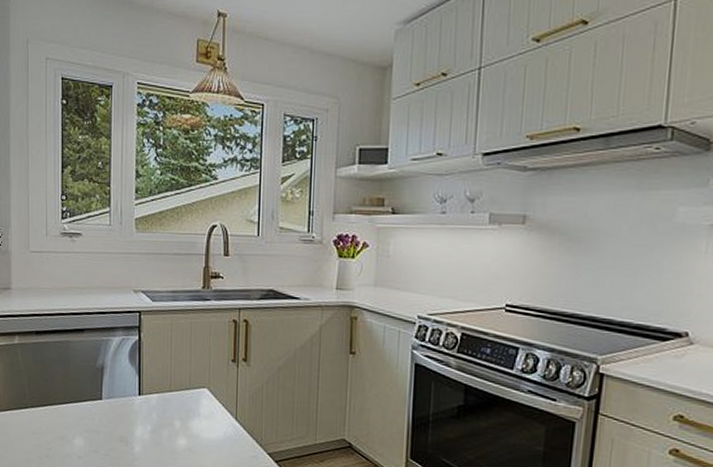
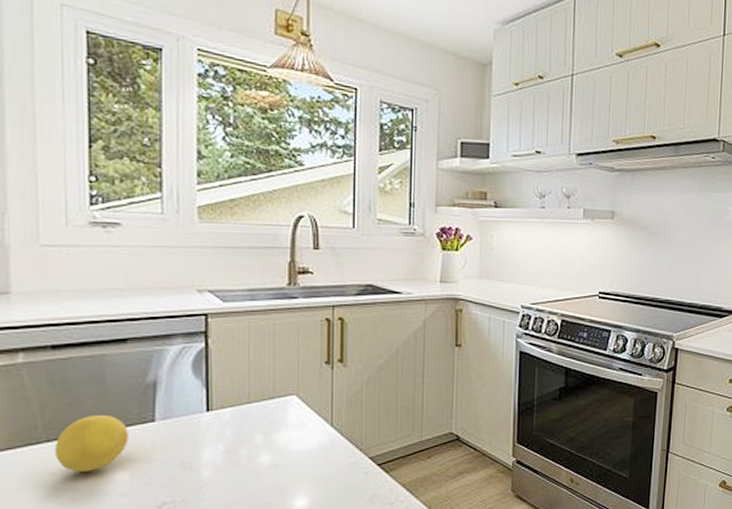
lemon: none [36,389,84,435] -> present [54,414,129,472]

